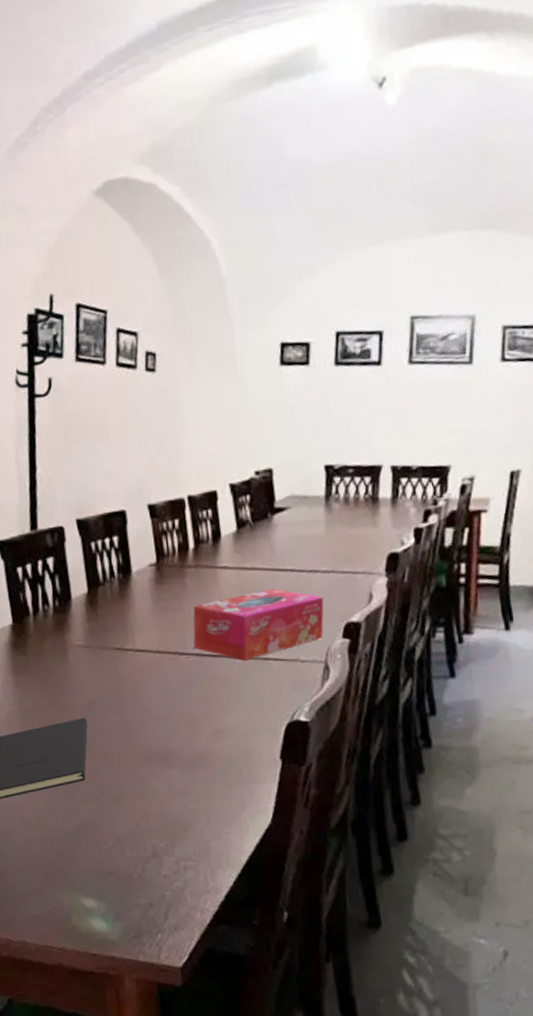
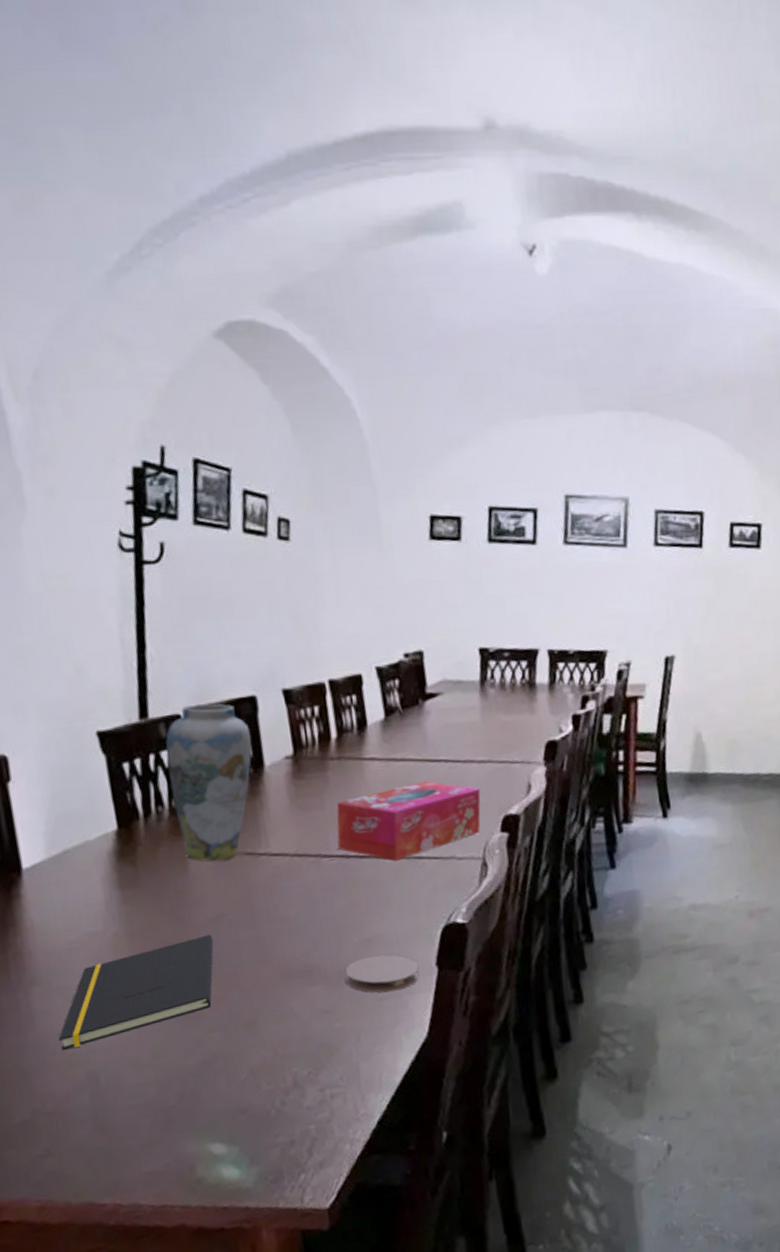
vase: none [51,517,122,655] -> present [165,704,252,862]
coaster: none [198,745,264,780] -> present [344,955,419,993]

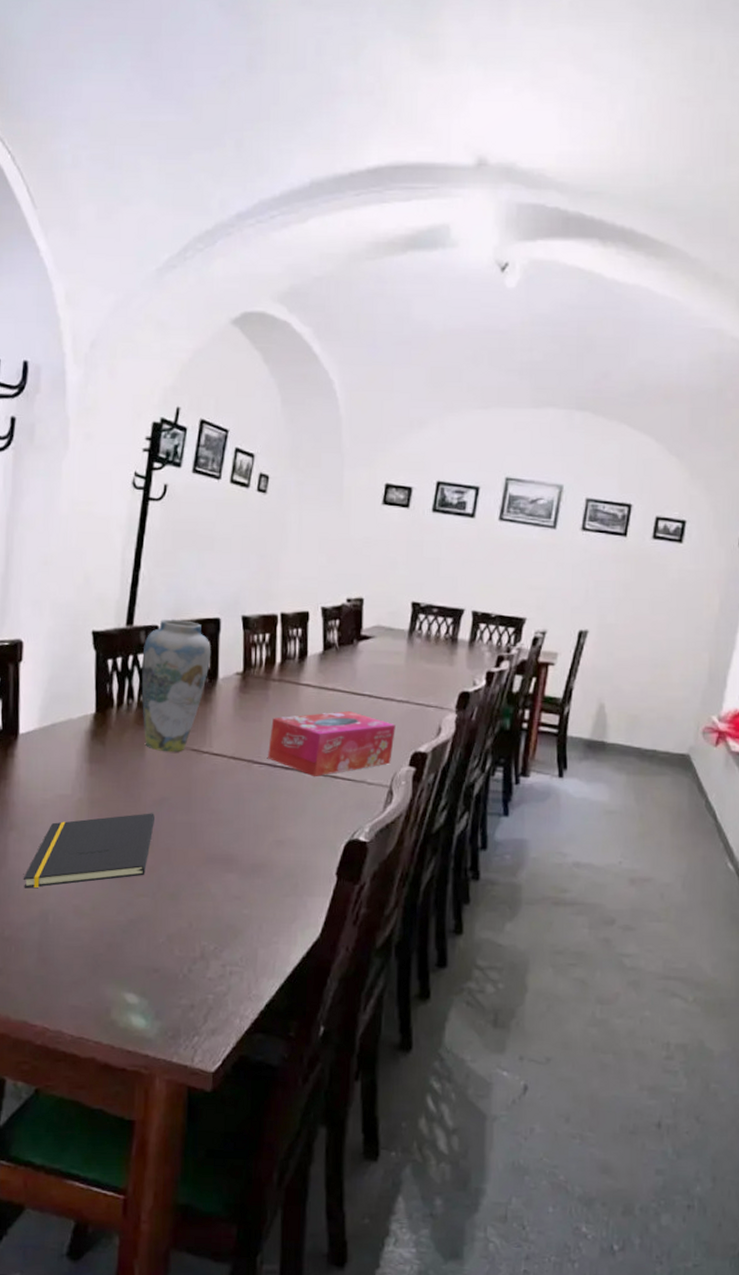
coaster: present [344,955,419,993] -> none [257,856,321,891]

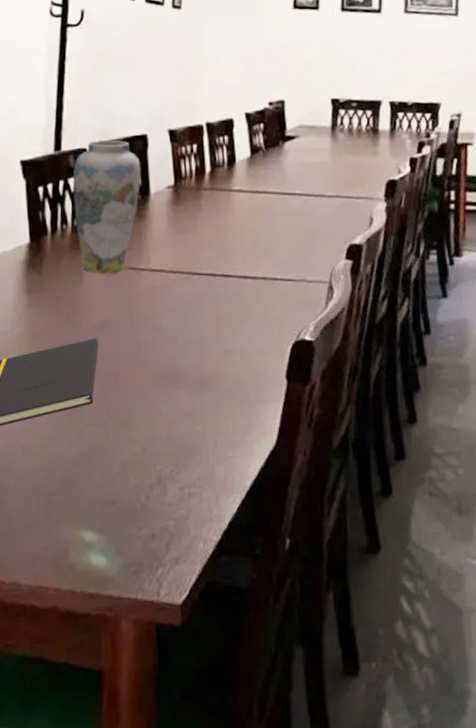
tissue box: present [268,711,396,777] -> none [206,211,329,282]

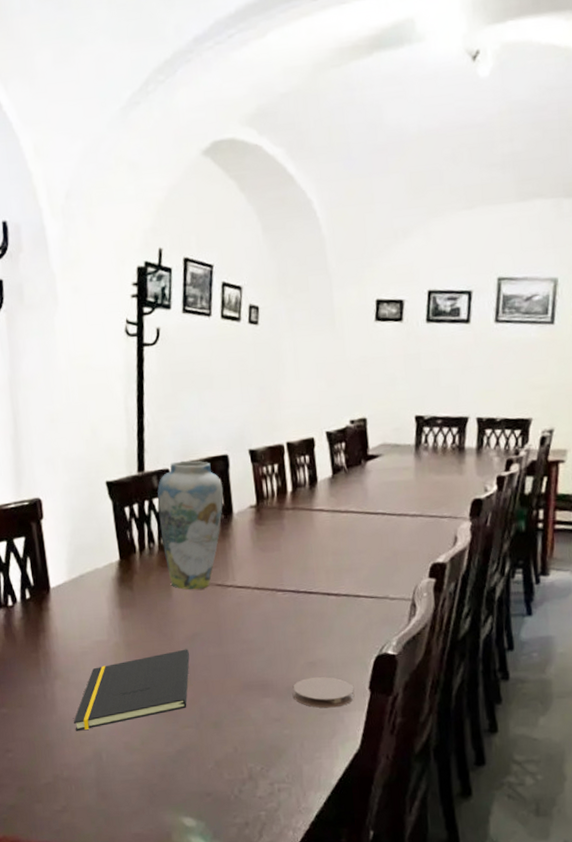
coaster: none [206,365,271,401] -> present [292,676,354,708]

